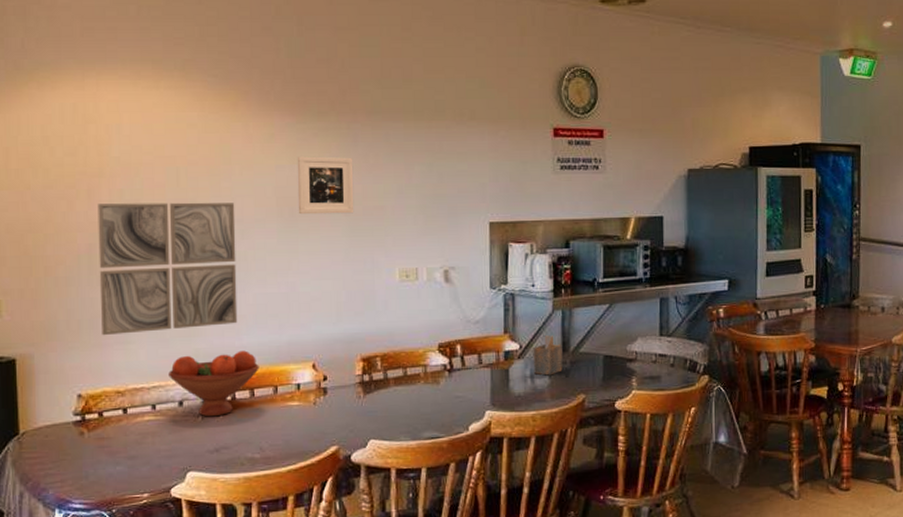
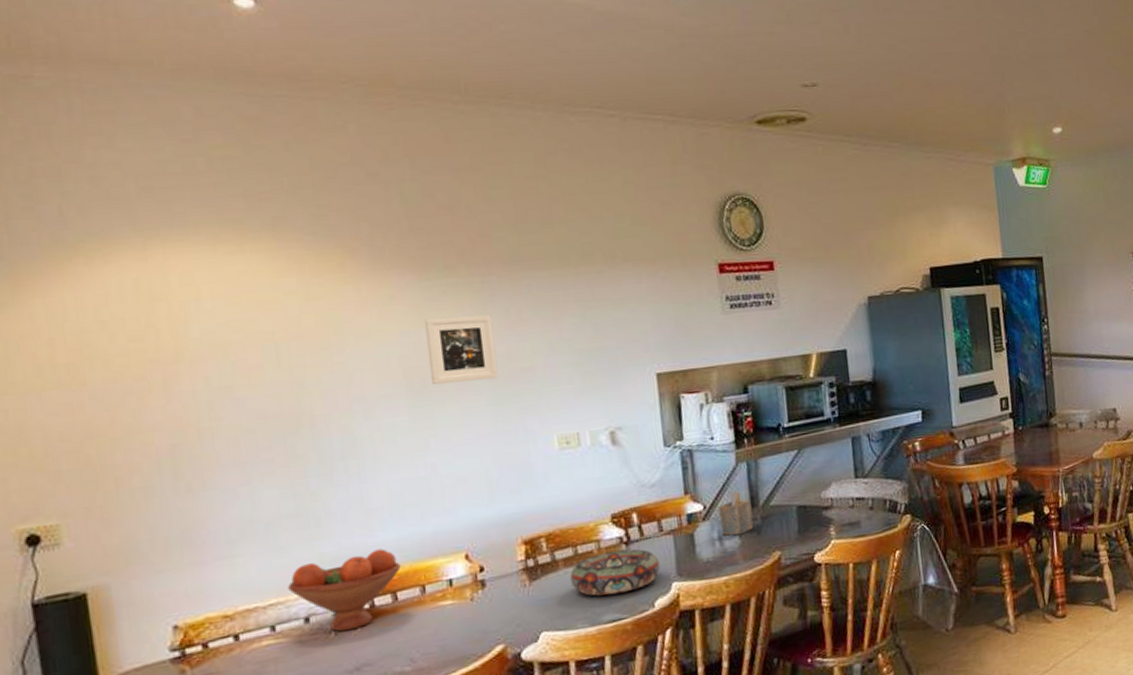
wall art: present [97,202,238,336] -> none [178,379,369,552]
decorative bowl: none [399,376,476,415] -> present [570,549,660,596]

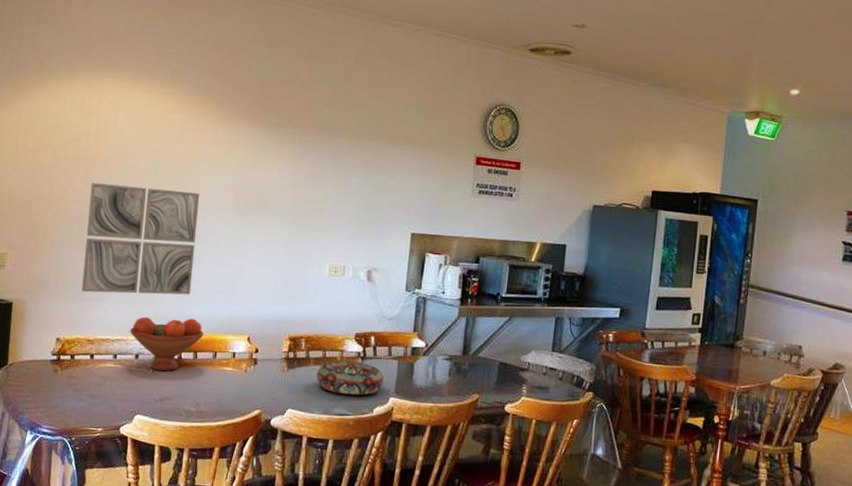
wall art: none [178,379,369,552] -> present [82,183,200,295]
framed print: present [424,314,499,385] -> none [251,160,302,213]
napkin holder: present [718,491,754,536] -> none [435,338,463,374]

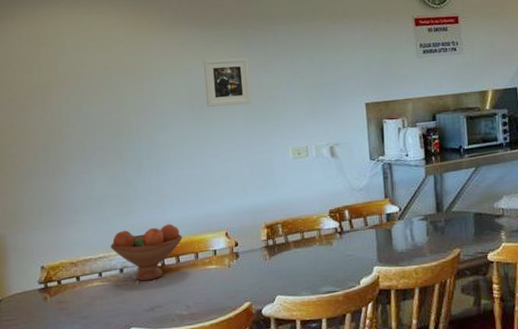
wall art: present [82,183,200,295] -> none [49,102,163,217]
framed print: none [251,160,302,213] -> present [203,57,252,108]
decorative bowl: present [316,361,384,396] -> none [298,238,365,272]

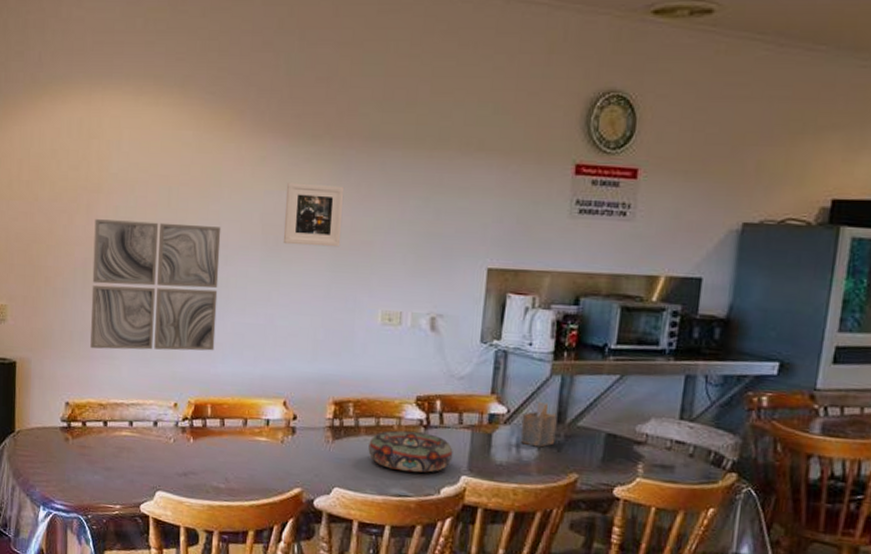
wall art: none [49,102,163,217] -> present [90,219,221,351]
fruit bowl: present [110,224,183,281] -> none [146,377,232,441]
decorative bowl: none [298,238,365,272] -> present [368,430,453,473]
napkin holder: none [411,198,439,233] -> present [520,402,557,448]

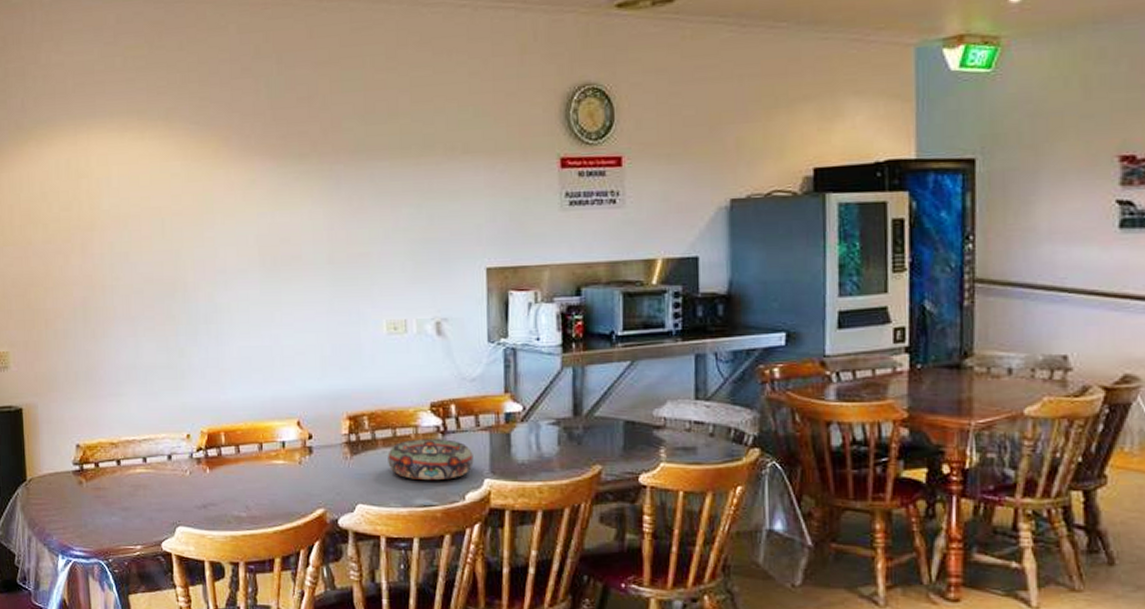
wall art: present [90,219,221,351] -> none [90,253,222,388]
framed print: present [283,182,345,247] -> none [278,201,338,264]
napkin holder: present [520,402,557,448] -> none [538,396,574,442]

